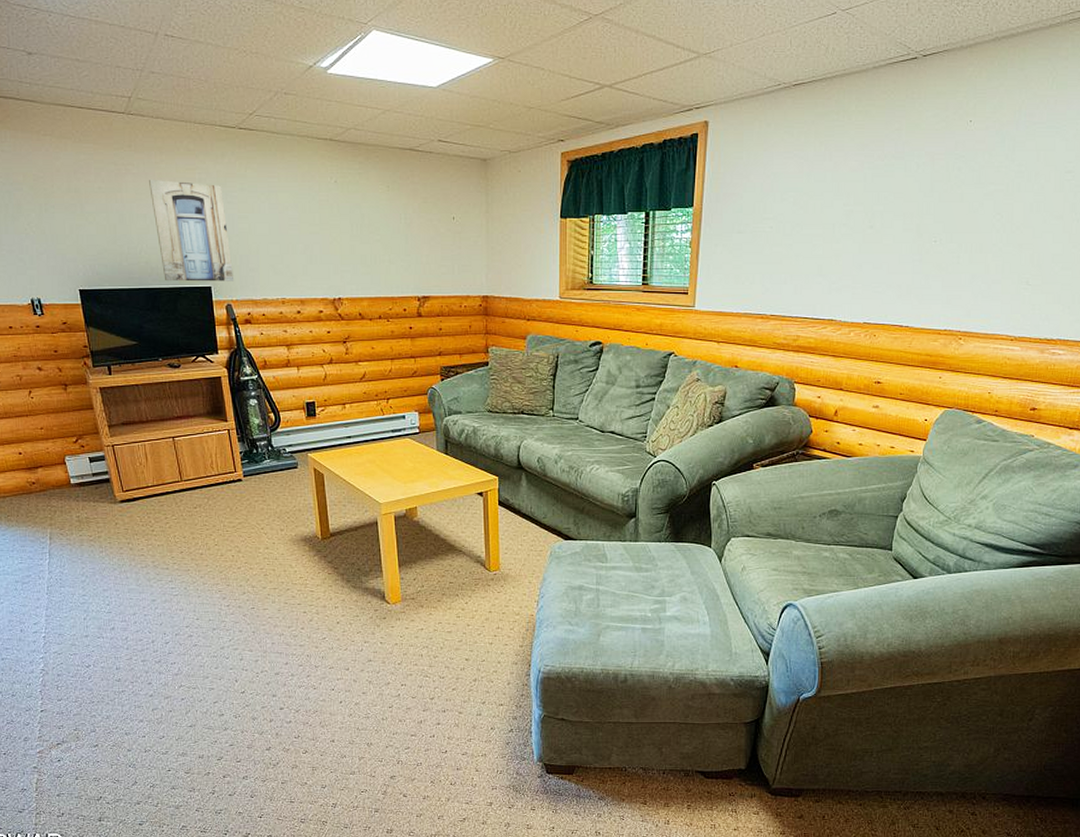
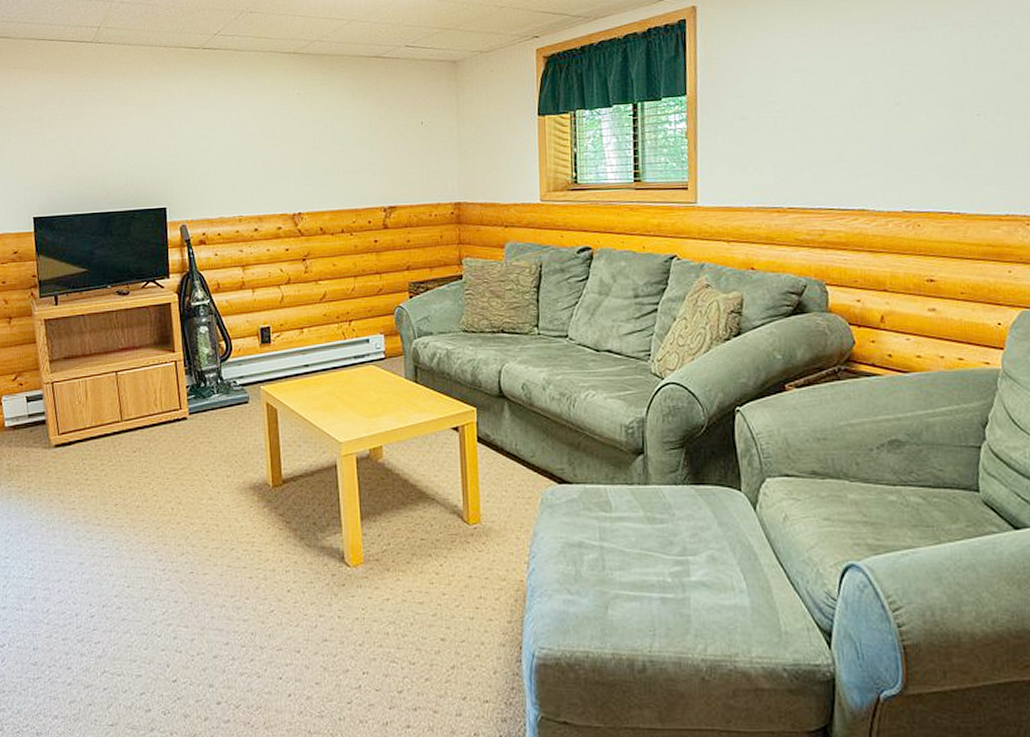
wall art: present [149,179,235,282] -> none [111,103,191,204]

